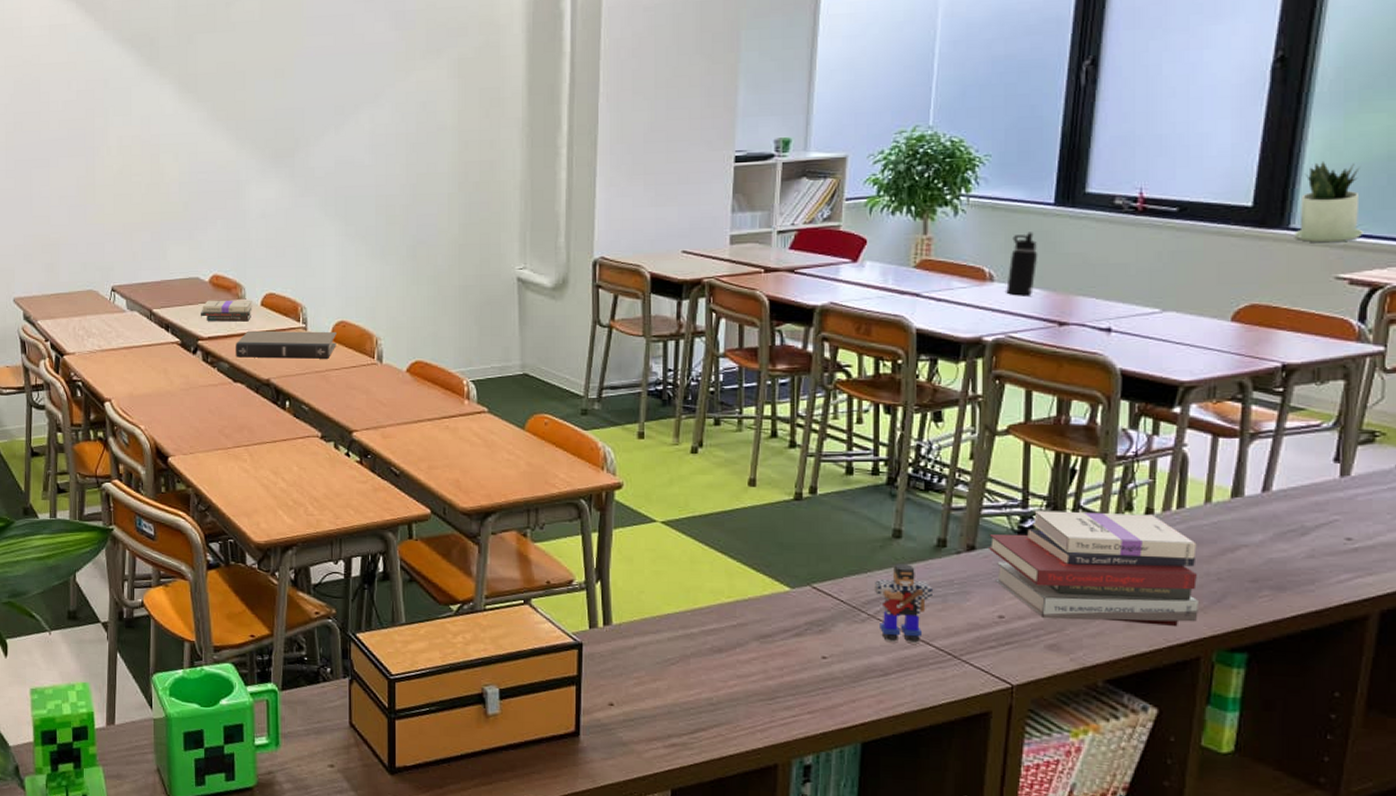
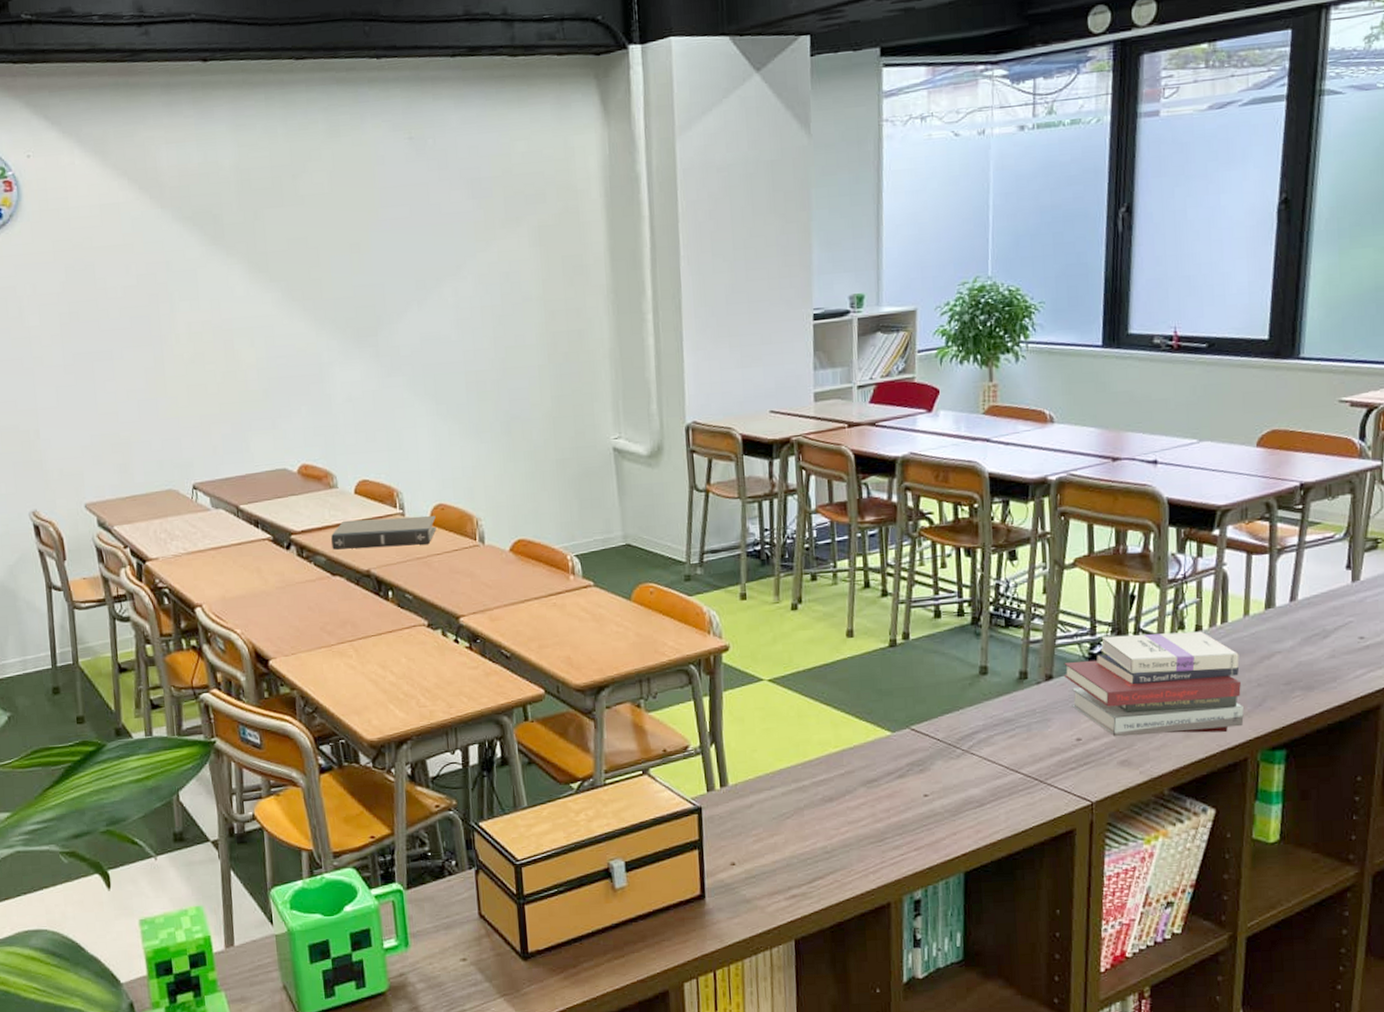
books: present [201,300,252,322] -> none [291,489,346,514]
action figure: present [874,564,934,645] -> none [966,698,1019,776]
water bottle: present [1006,232,1038,296] -> none [1065,373,1091,436]
planter: present [1294,160,1364,243] -> none [1303,294,1360,370]

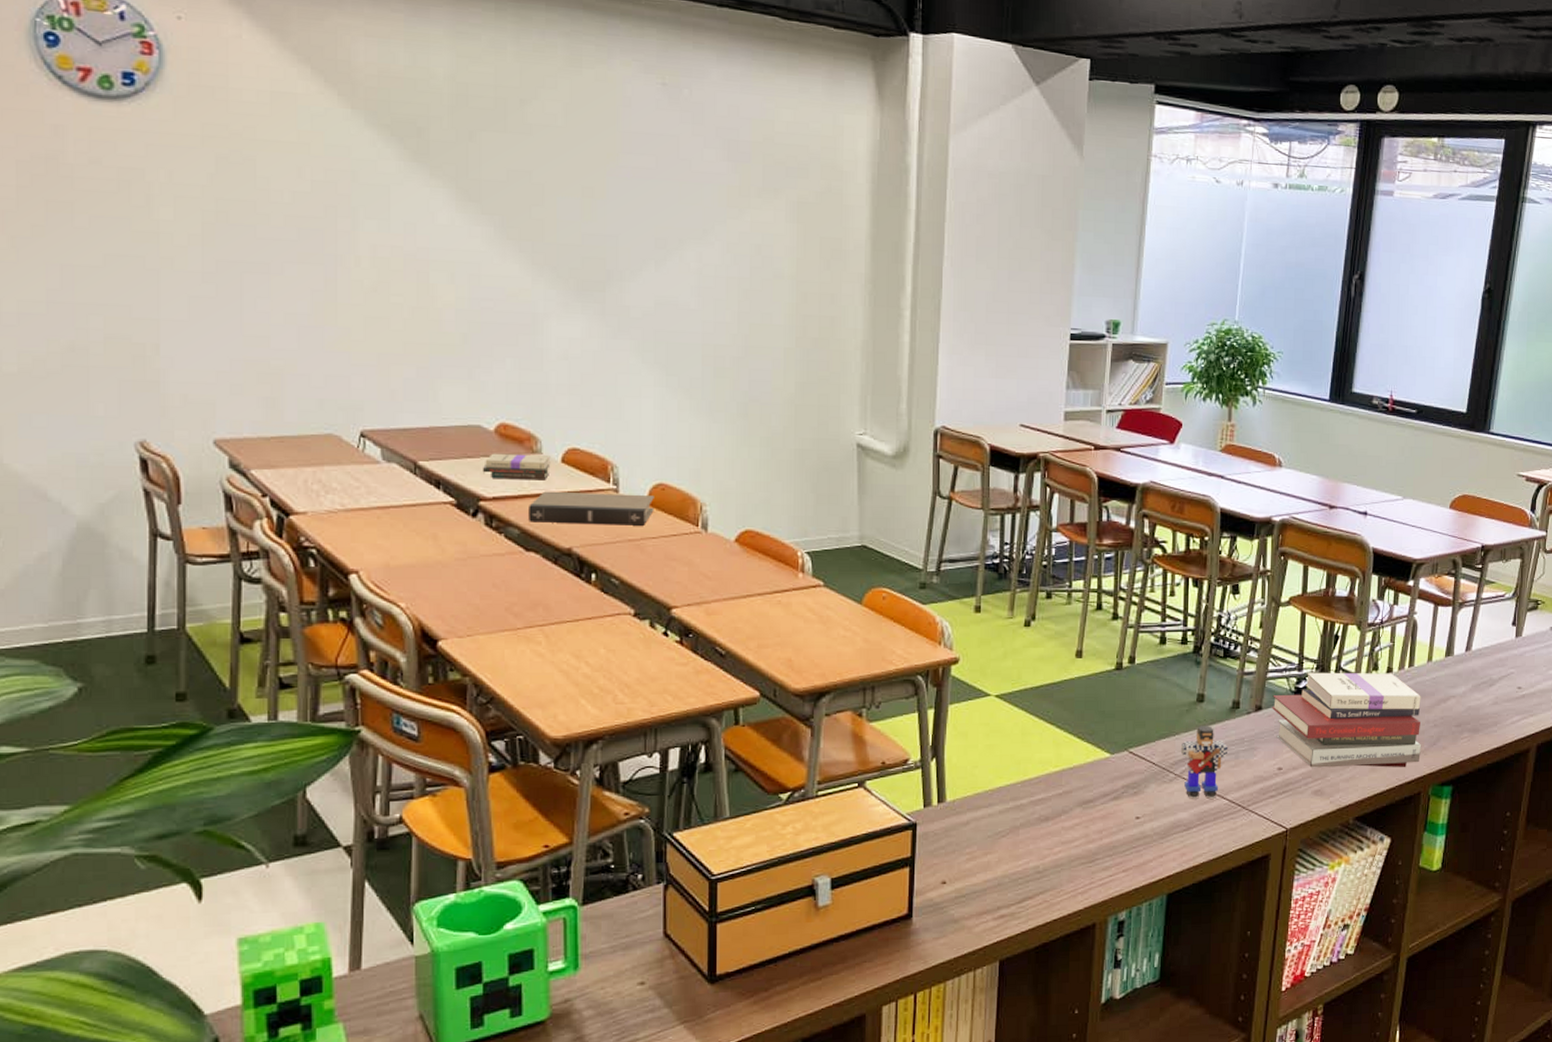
books: none [291,489,346,514] -> present [483,453,551,481]
action figure: none [966,698,1019,776] -> present [1180,726,1229,801]

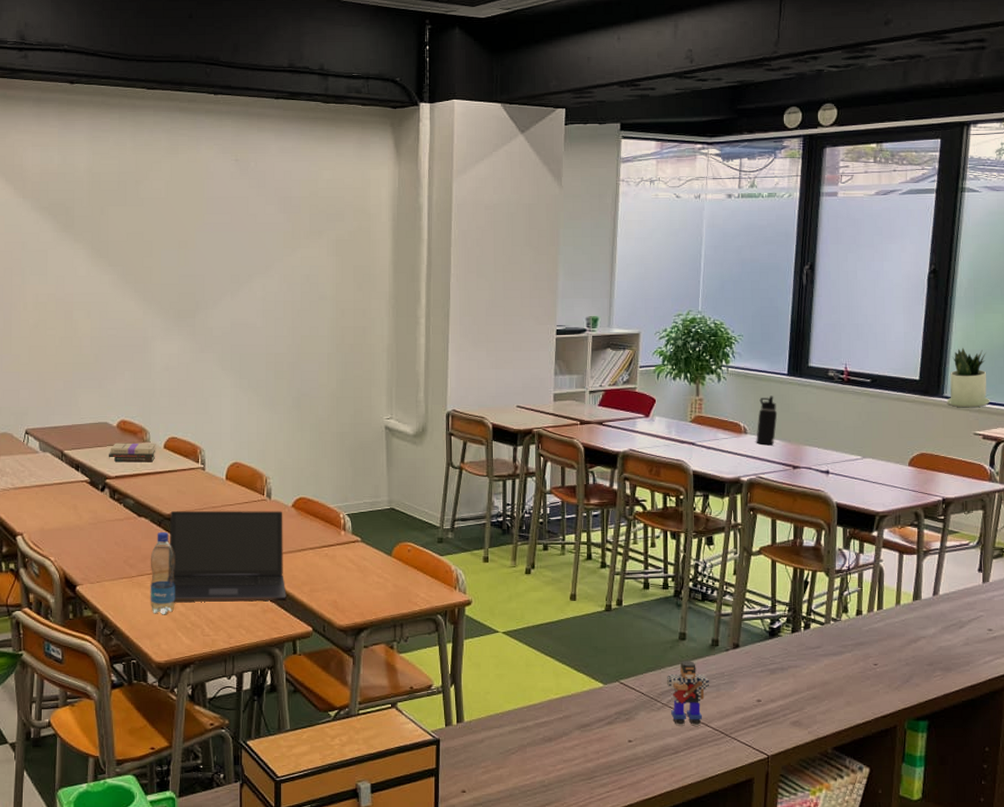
book: present [529,491,654,526] -> none [140,470,231,496]
bottle: none [542,570,578,678] -> present [150,531,175,615]
laptop: none [569,545,727,661] -> present [169,511,287,602]
books: present [1271,672,1422,768] -> none [748,614,895,703]
water bottle: none [1291,424,1316,482] -> present [756,396,778,446]
planter: none [1492,378,1536,446] -> present [946,347,990,408]

